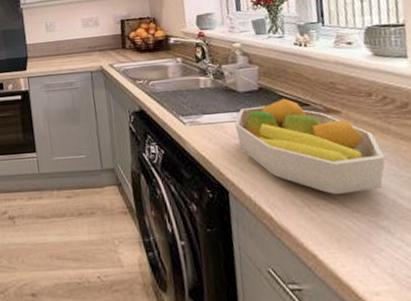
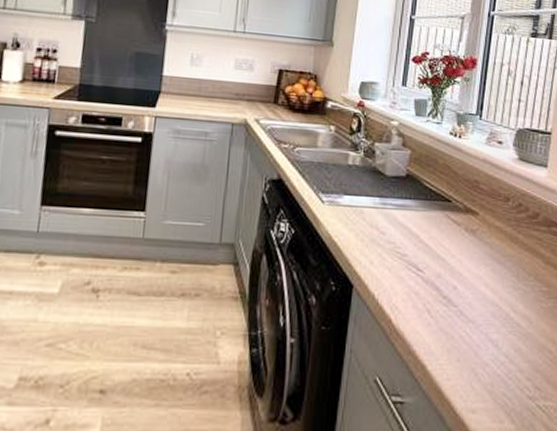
fruit bowl: present [234,98,386,194] -> none [374,190,508,301]

